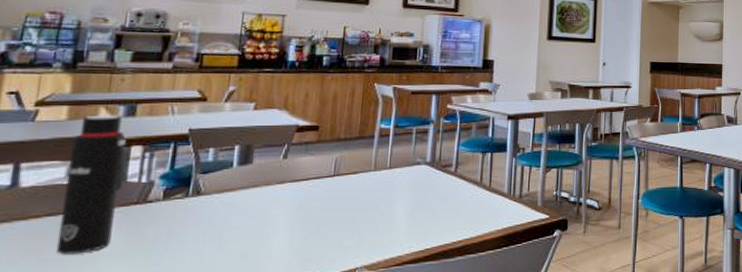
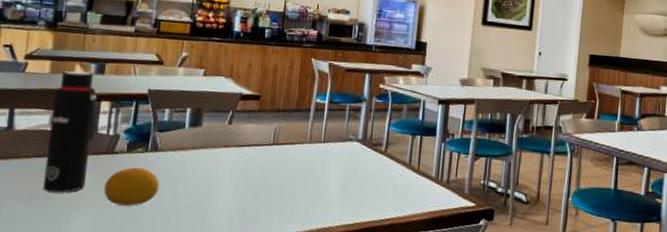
fruit: none [134,215,203,260] -> present [104,167,160,206]

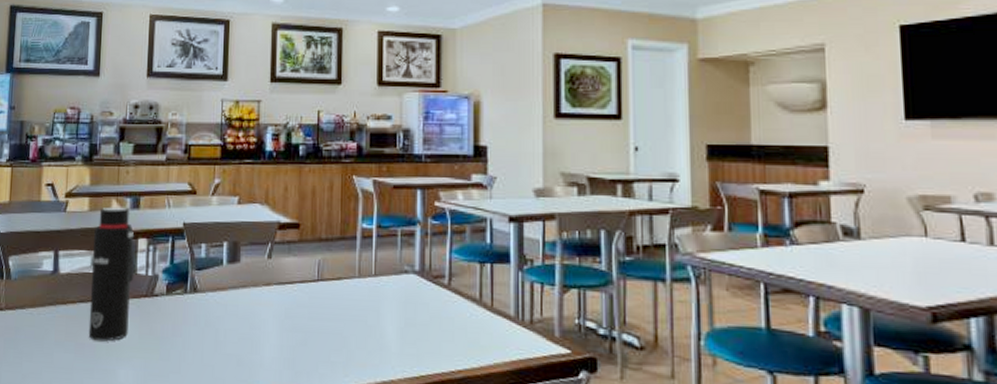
fruit: present [104,167,160,206] -> none [146,311,202,356]

